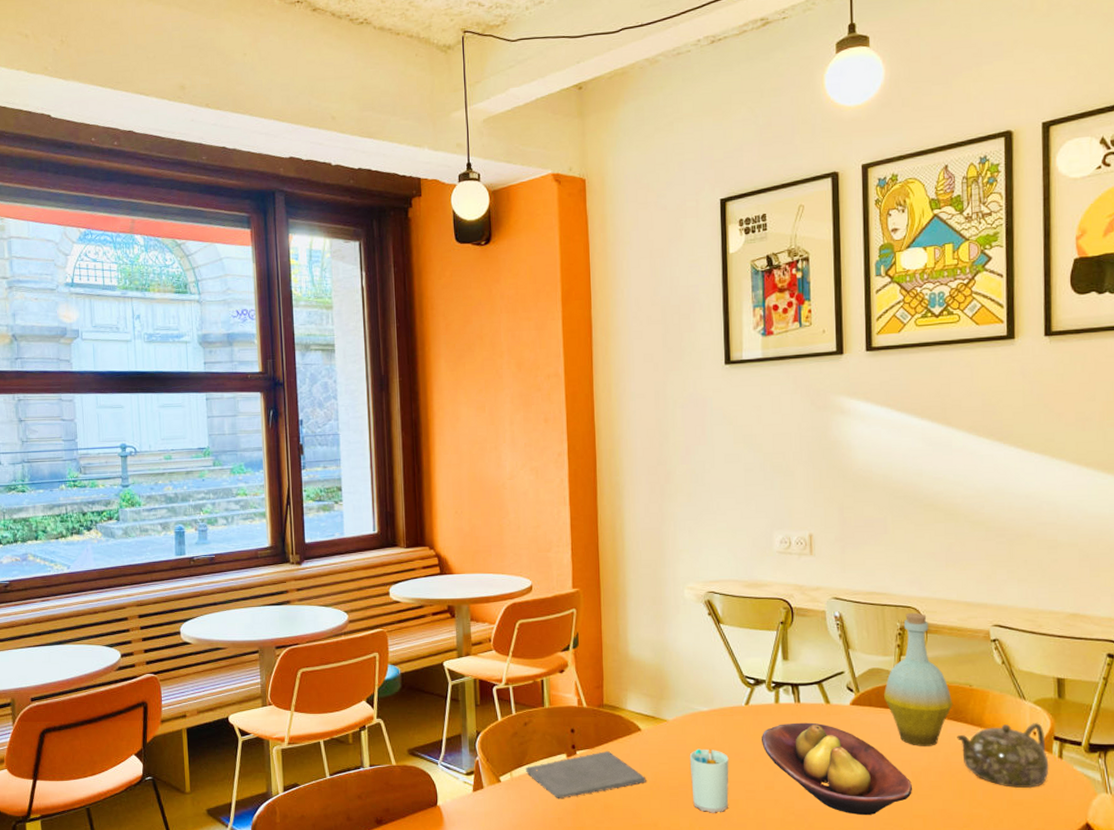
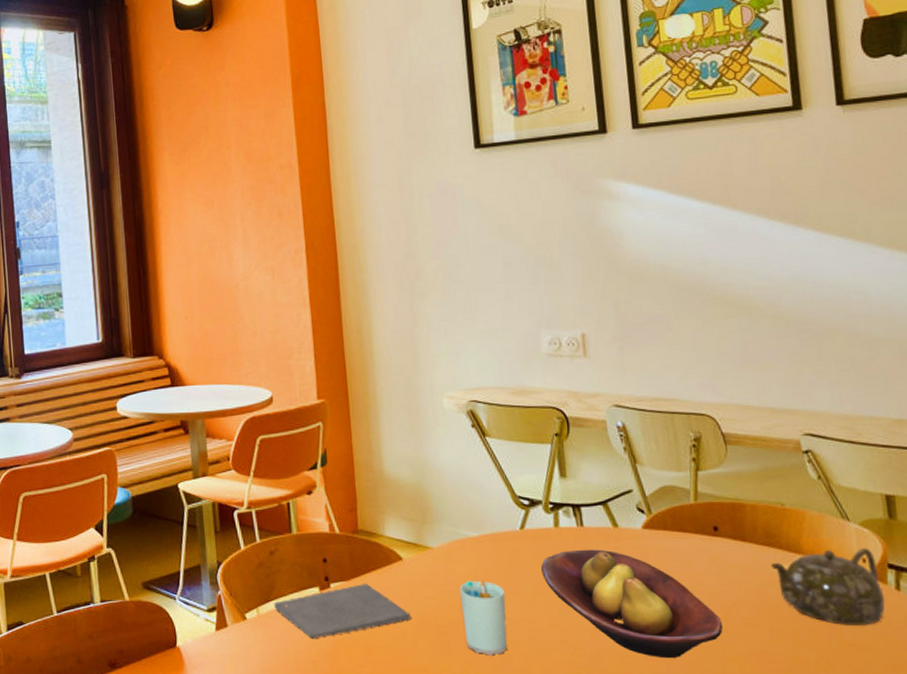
bottle: present [883,612,953,746] -> none [680,420,764,577]

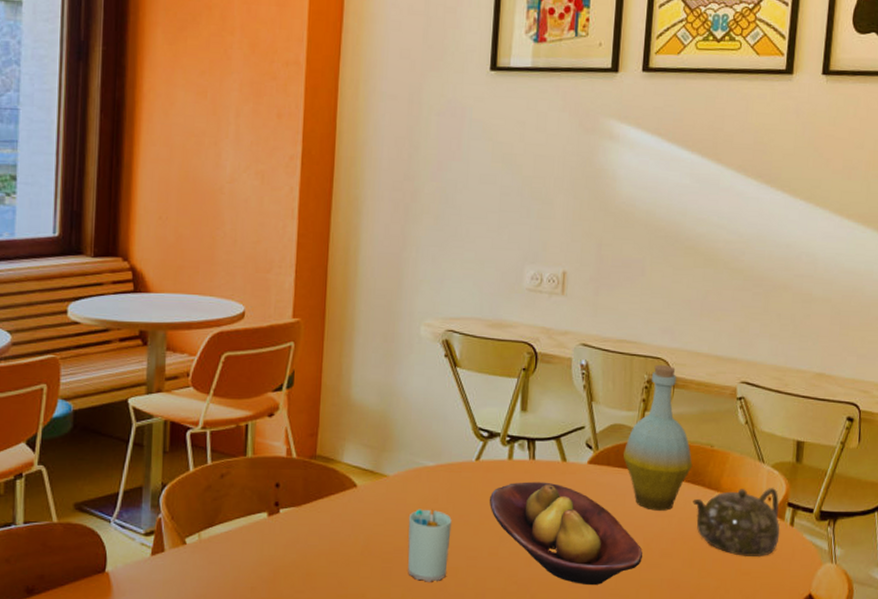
notepad: present [274,583,411,639] -> none [218,509,357,565]
bottle: none [680,420,764,577] -> present [622,364,693,511]

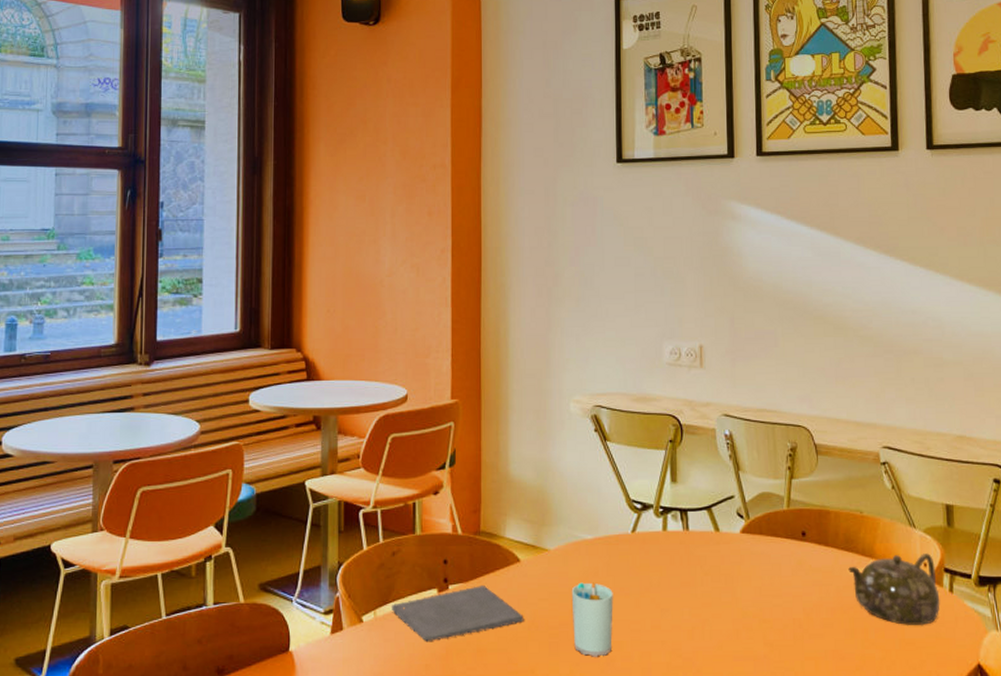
notepad: none [218,509,357,565] -> present [392,584,524,642]
fruit bowl: present [489,481,643,586] -> none [648,552,804,658]
bottle: present [622,364,693,511] -> none [774,432,844,579]

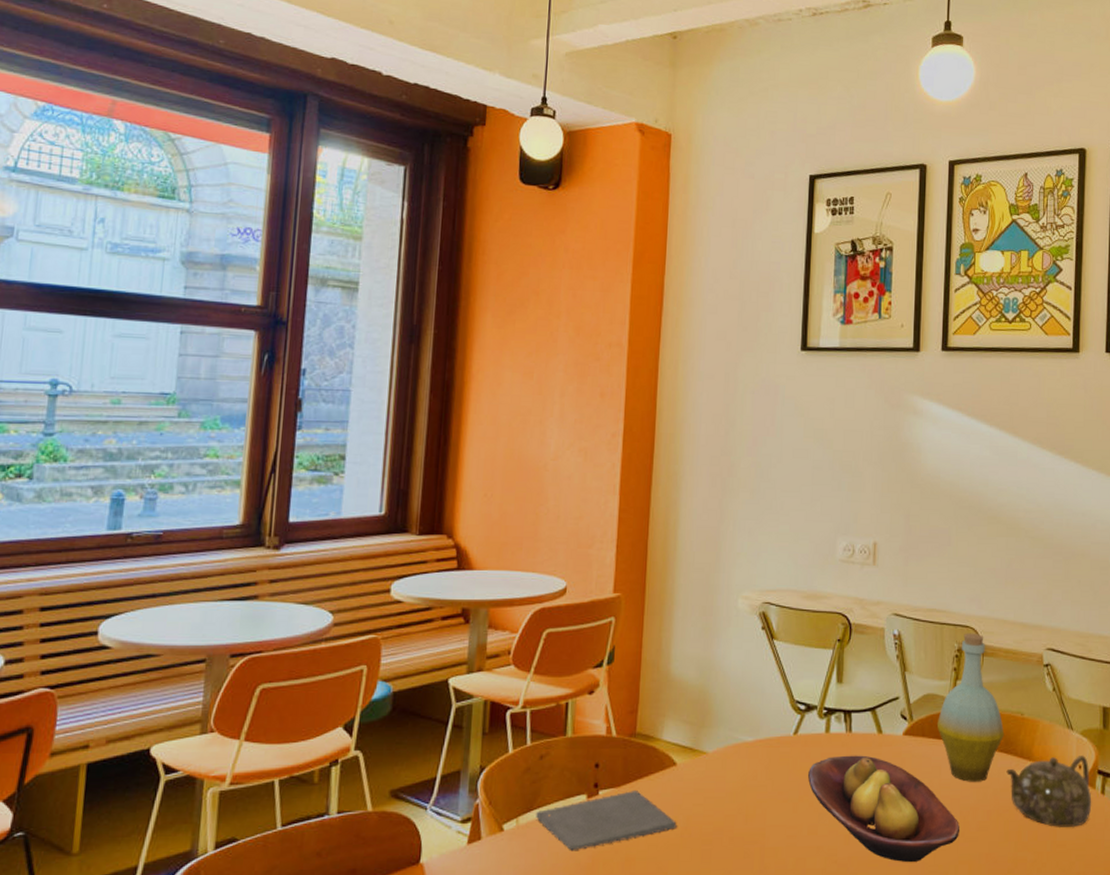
cup: present [571,582,613,657] -> none [727,786,771,864]
fruit bowl: none [648,552,804,658] -> present [808,755,959,863]
bottle: none [774,432,844,579] -> present [936,633,1005,782]

